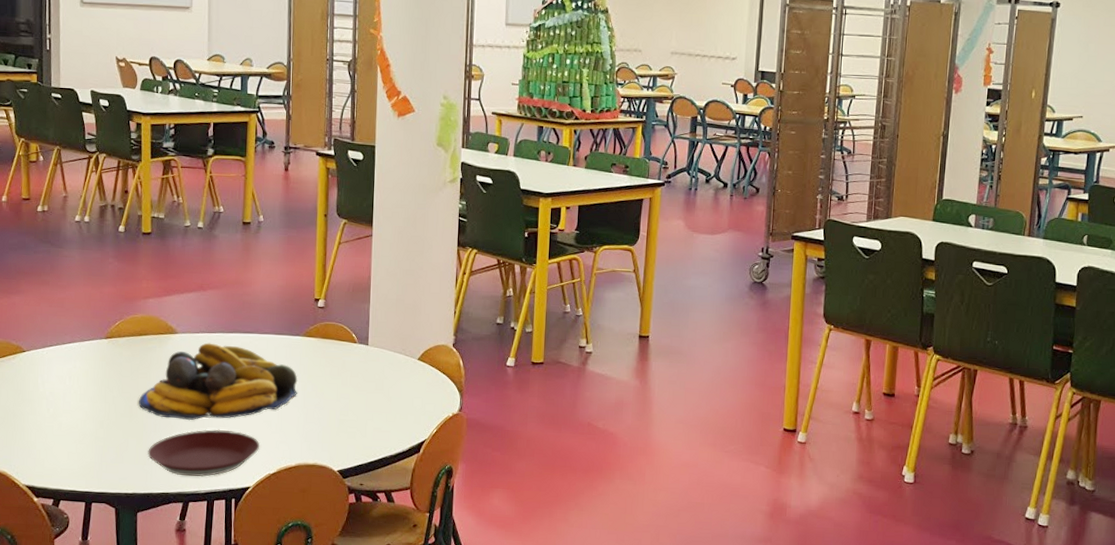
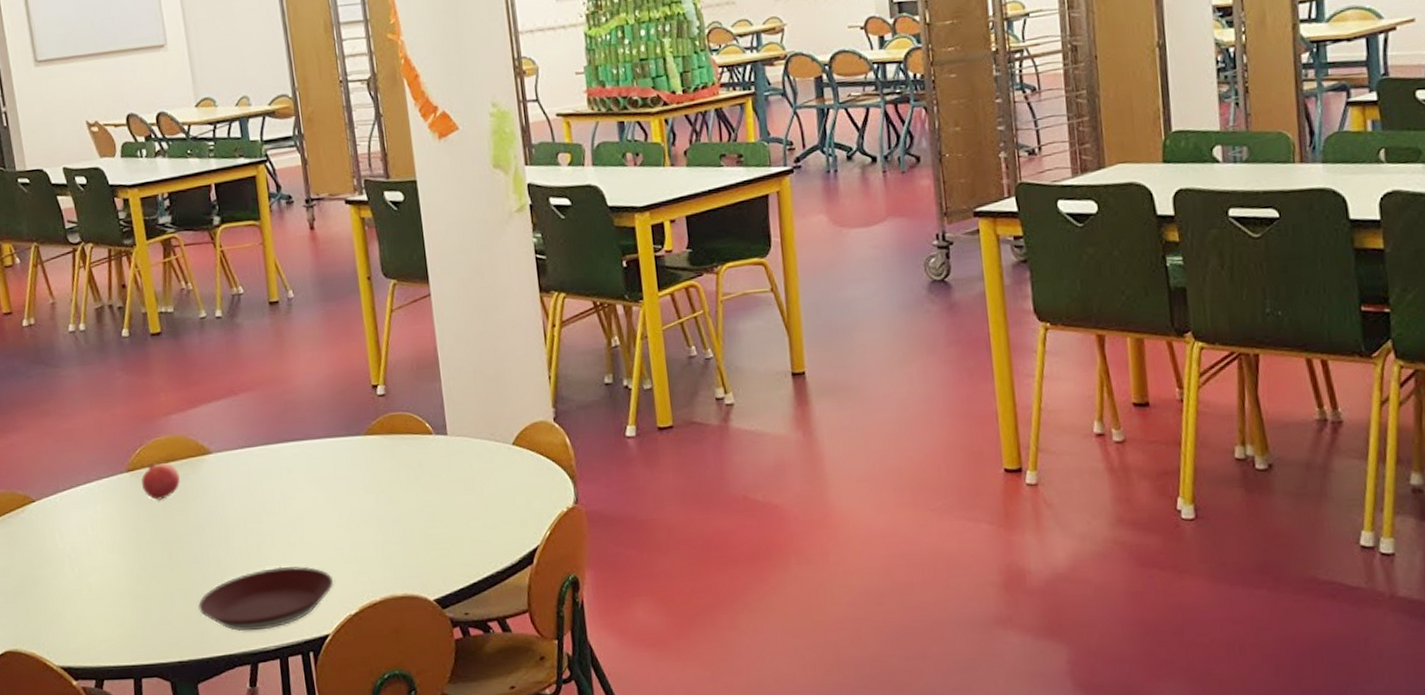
pomegranate: none [116,334,148,364] -> present [141,463,180,500]
fruit bowl: present [138,342,298,421] -> none [177,459,369,561]

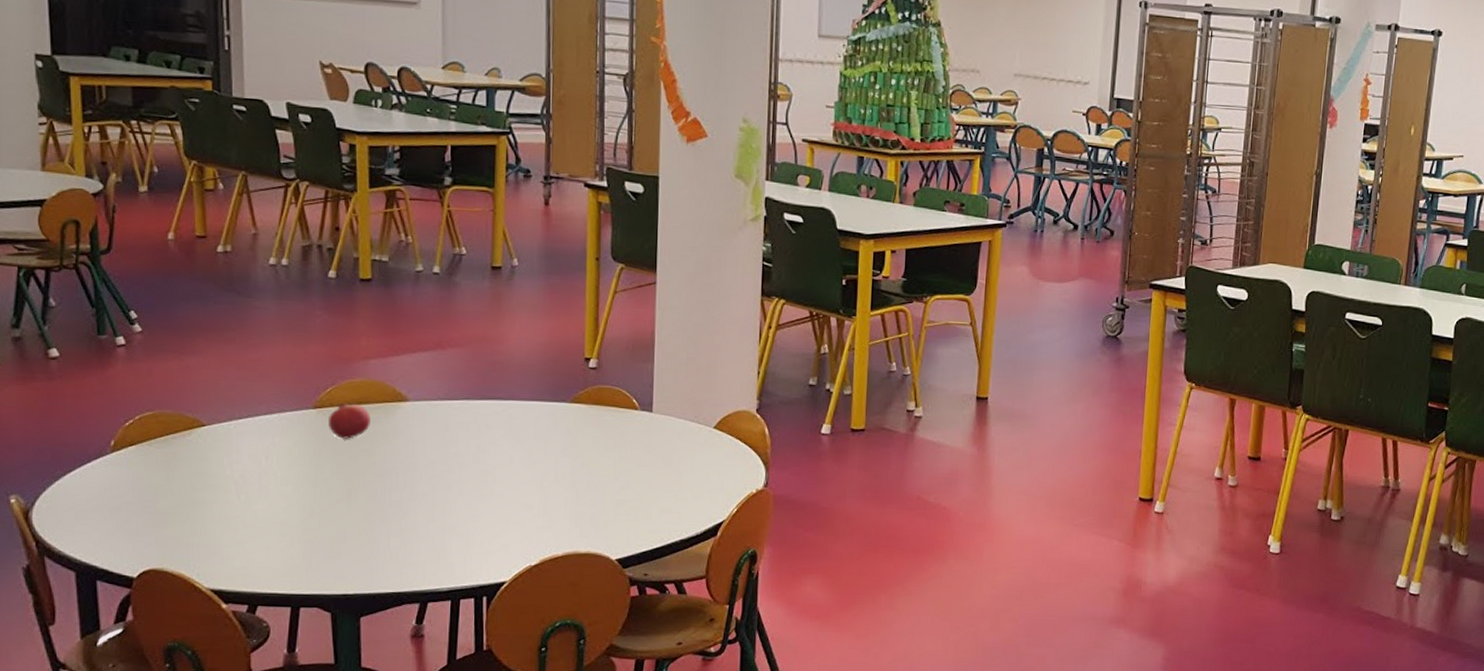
plate: present [198,566,334,631] -> none [372,514,518,572]

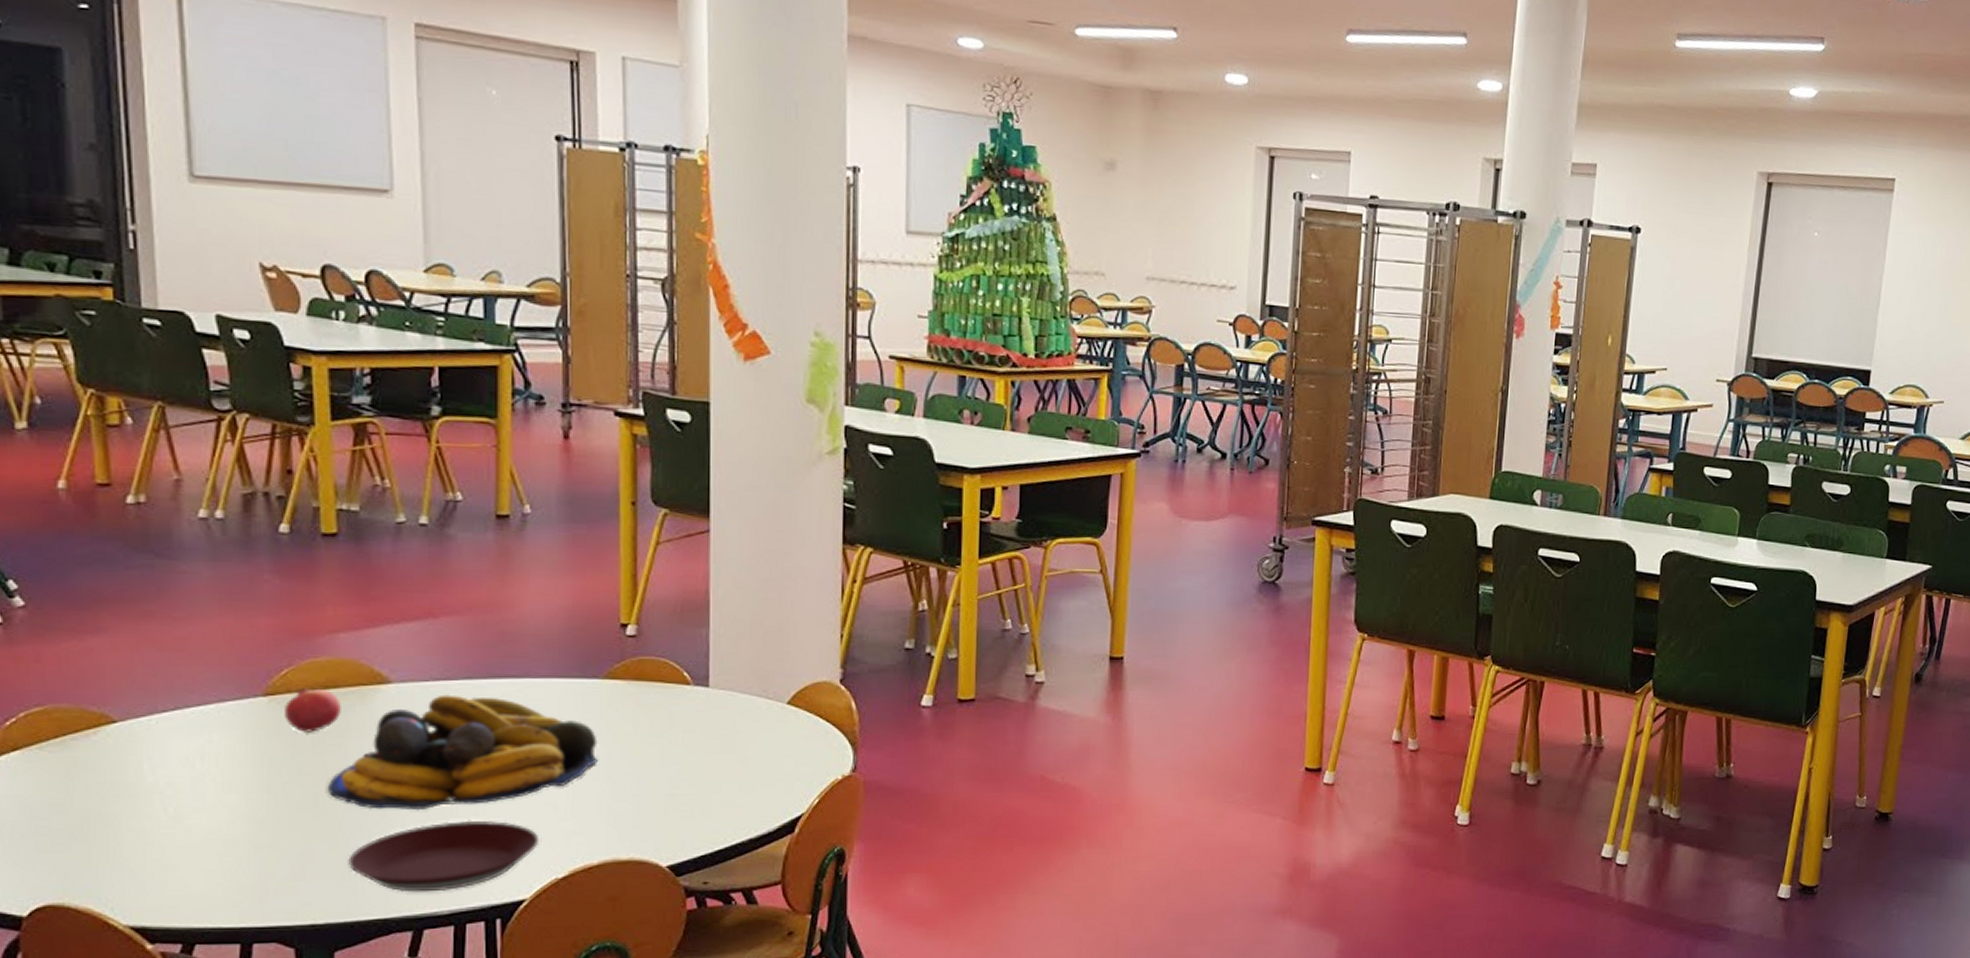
fruit bowl: none [358,411,565,506] -> present [327,694,598,811]
plate: none [372,514,518,572] -> present [348,820,540,892]

